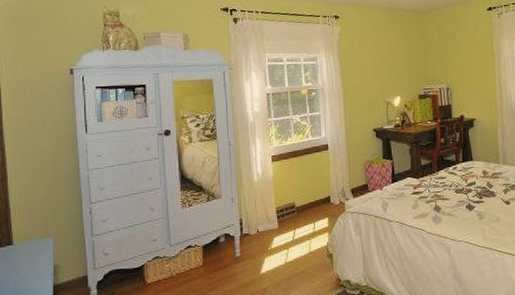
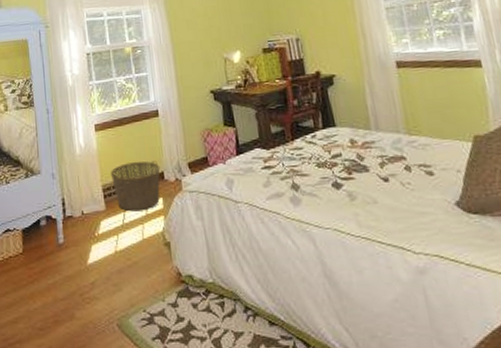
basket: none [283,187,328,230] -> present [110,161,161,212]

